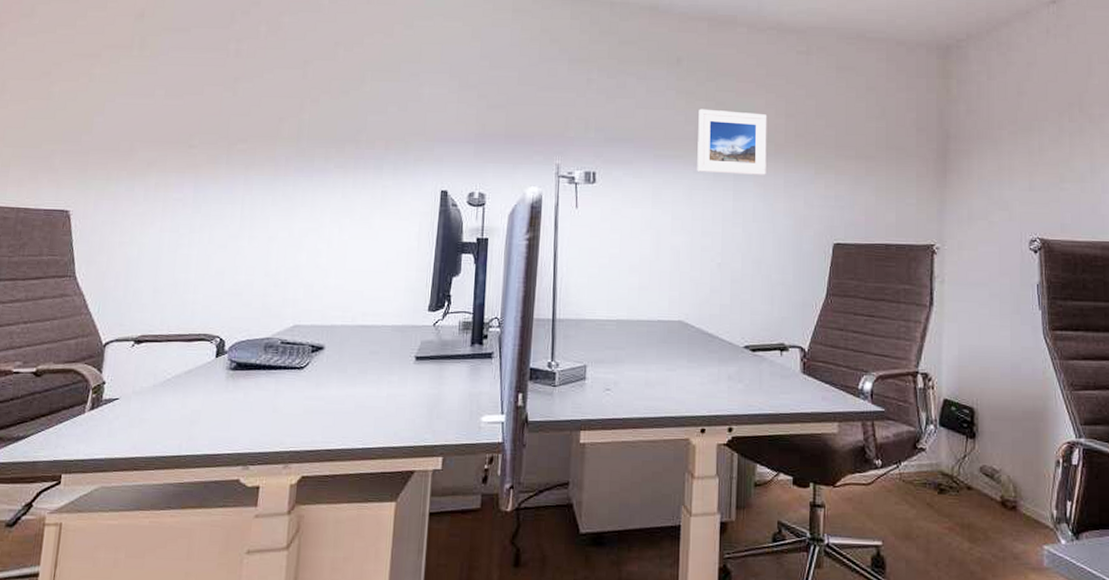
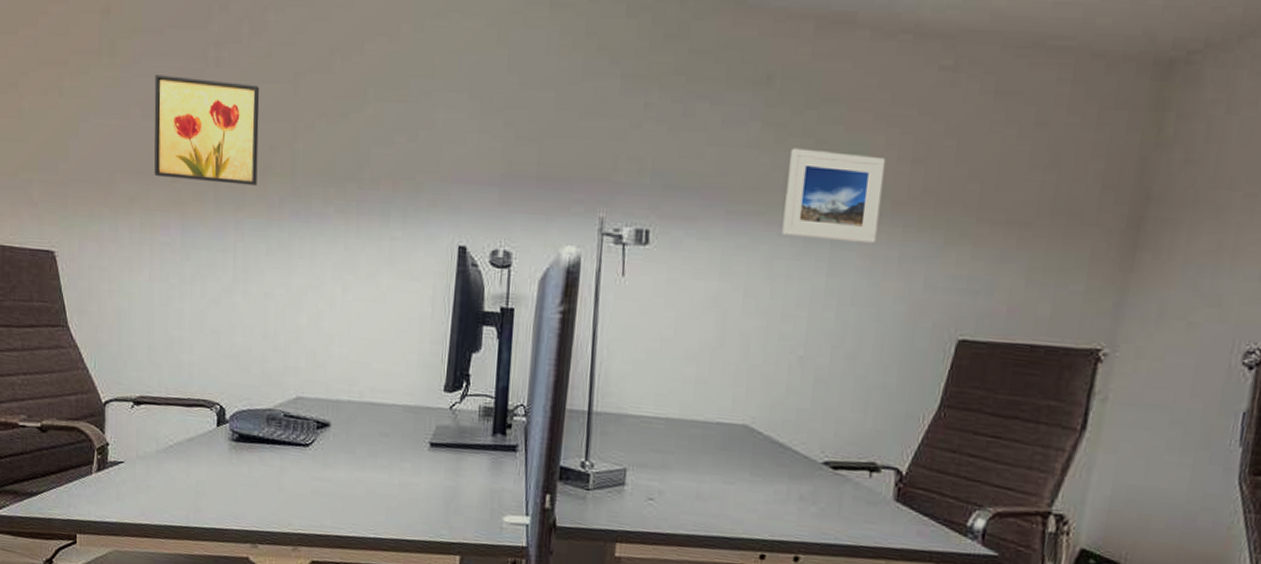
wall art: none [173,63,273,149] -> present [154,75,260,186]

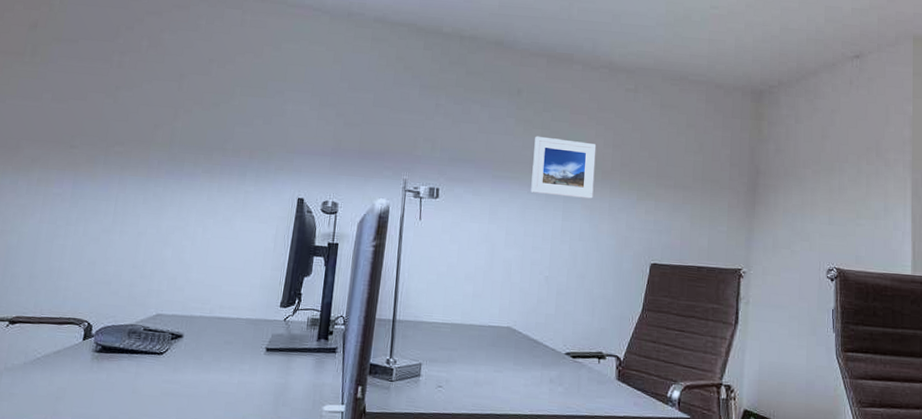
wall art: present [154,75,260,186] -> none [56,71,151,152]

